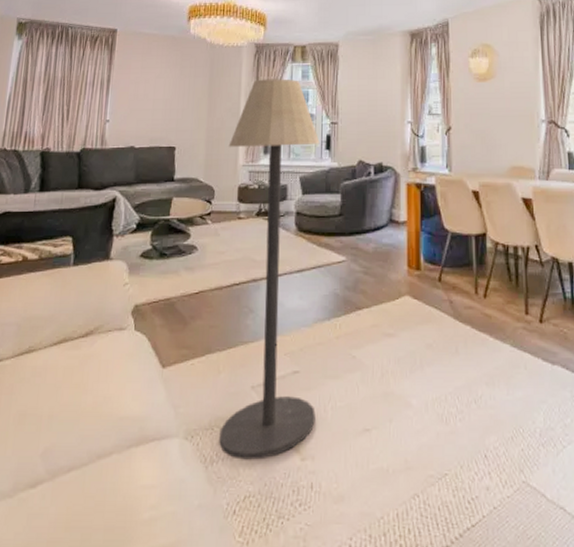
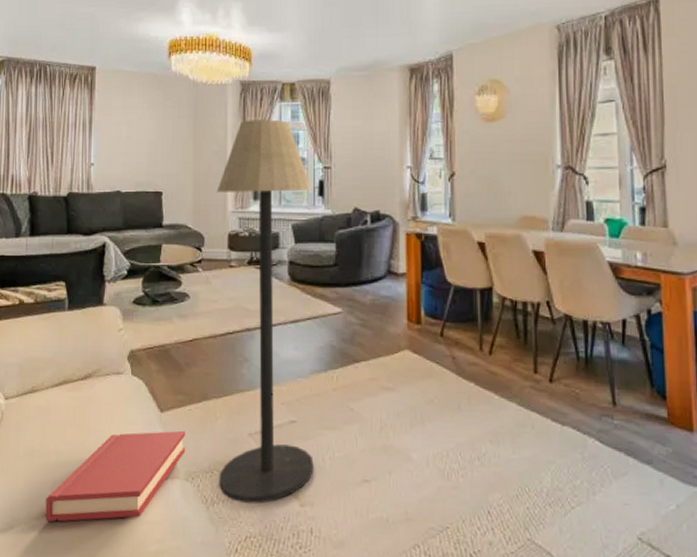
hardback book: none [32,386,188,492] -> present [45,430,186,522]

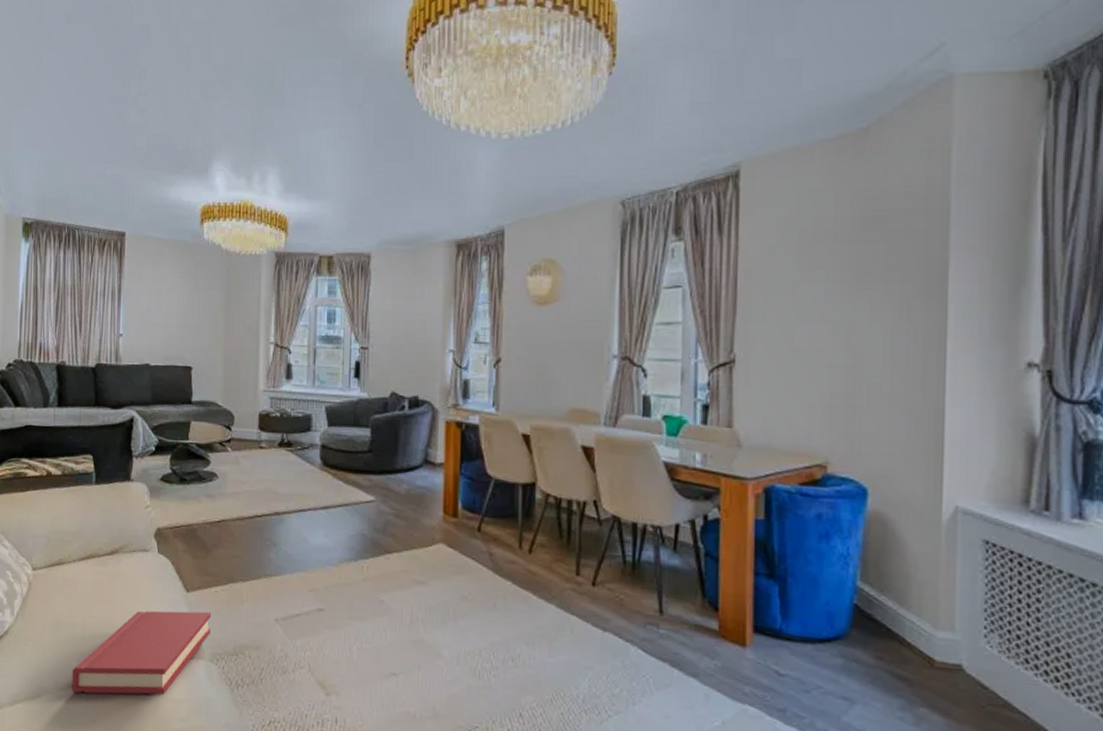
floor lamp: present [216,119,314,504] -> none [244,294,348,690]

